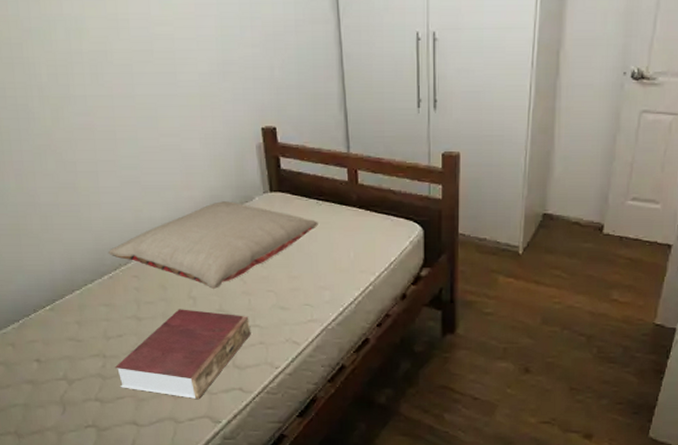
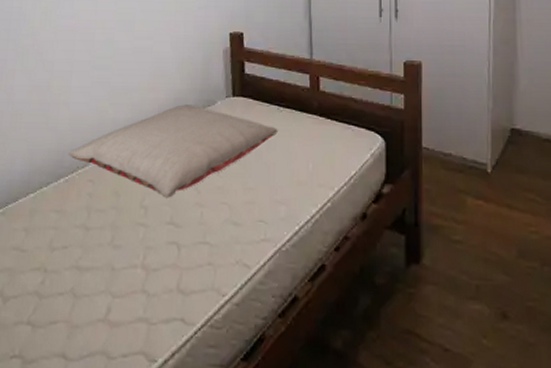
book: present [114,309,251,400] -> none [53,219,200,331]

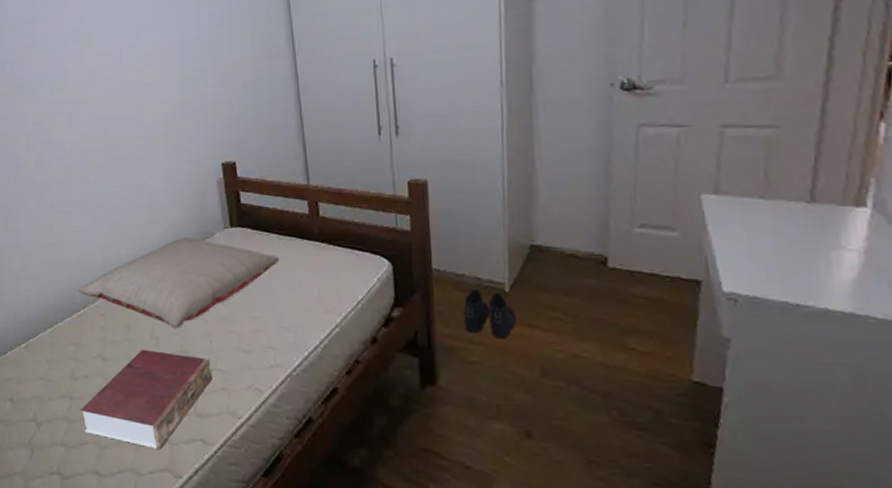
book: none [53,219,200,331] -> present [80,349,213,450]
boots: none [450,169,496,219] -> present [464,289,516,339]

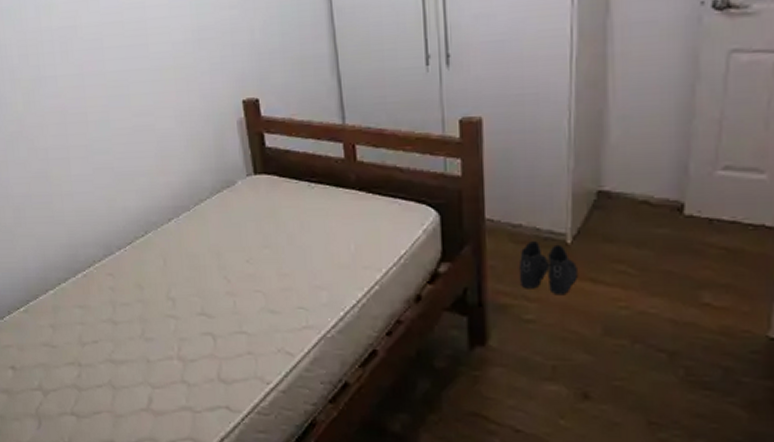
pillow: present [79,237,280,329] -> none [82,187,311,288]
book: present [80,349,213,450] -> none [90,312,238,419]

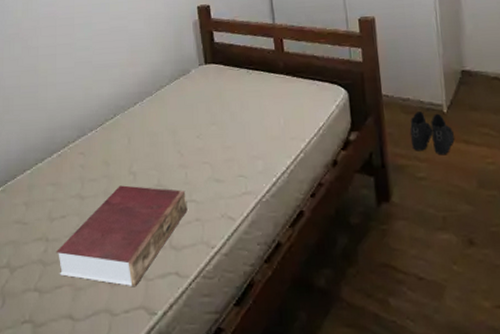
book: none [90,312,238,419] -> present [55,185,188,287]

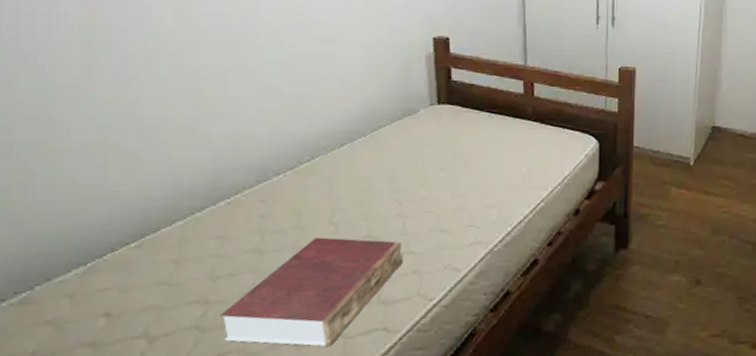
boots: present [410,111,454,156] -> none [656,164,696,205]

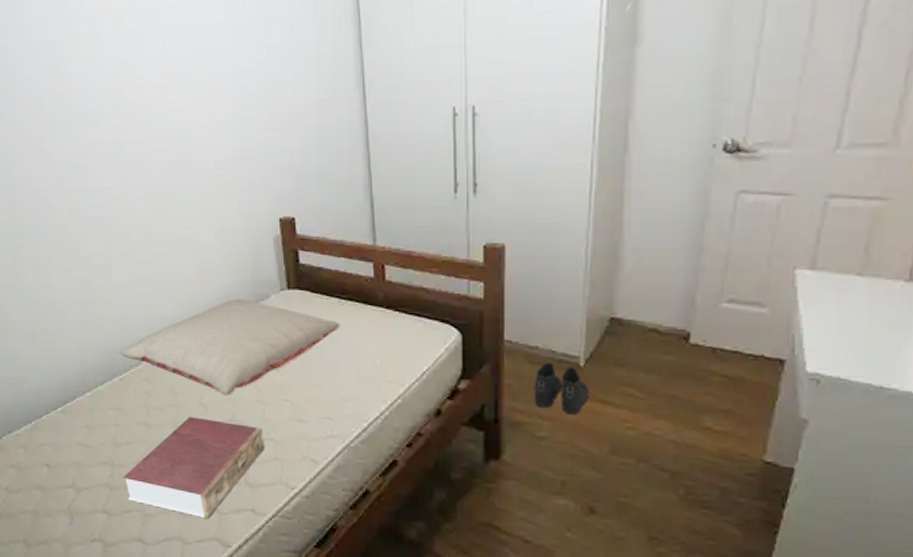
pillow: none [230,114,489,212] -> present [120,299,340,396]
boots: none [656,164,696,205] -> present [535,363,589,415]

